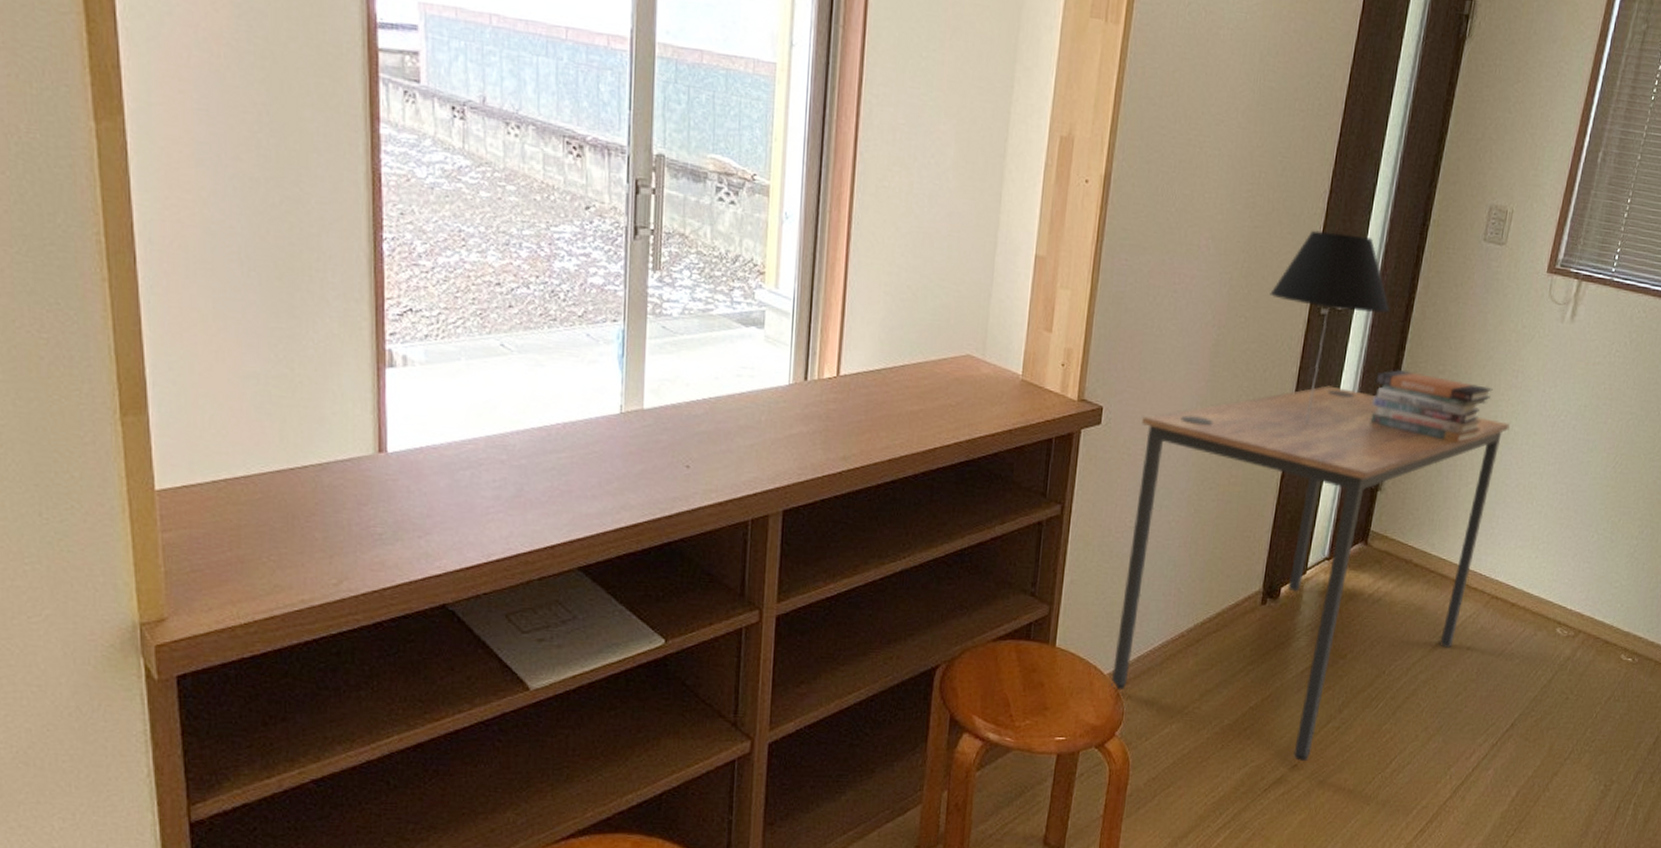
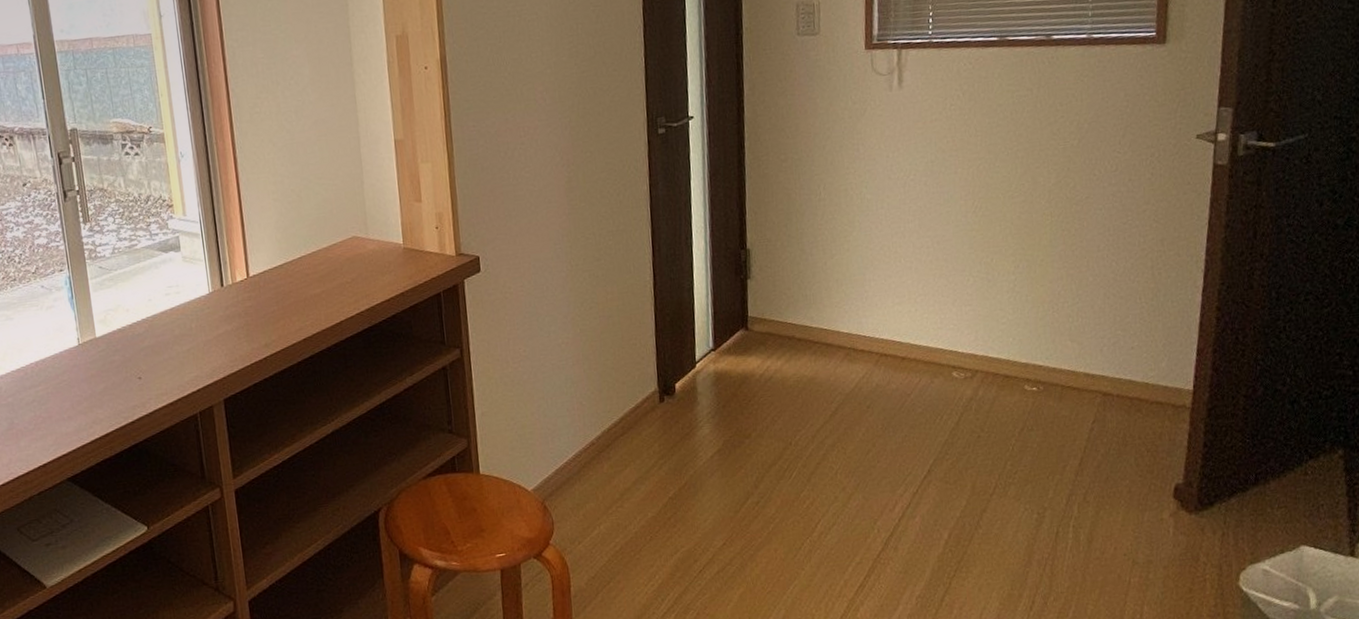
desk: present [1111,385,1510,761] -> none [516,192,862,539]
table lamp: present [1270,230,1390,424] -> none [608,57,723,234]
book stack: present [1370,369,1493,444] -> none [722,163,837,222]

